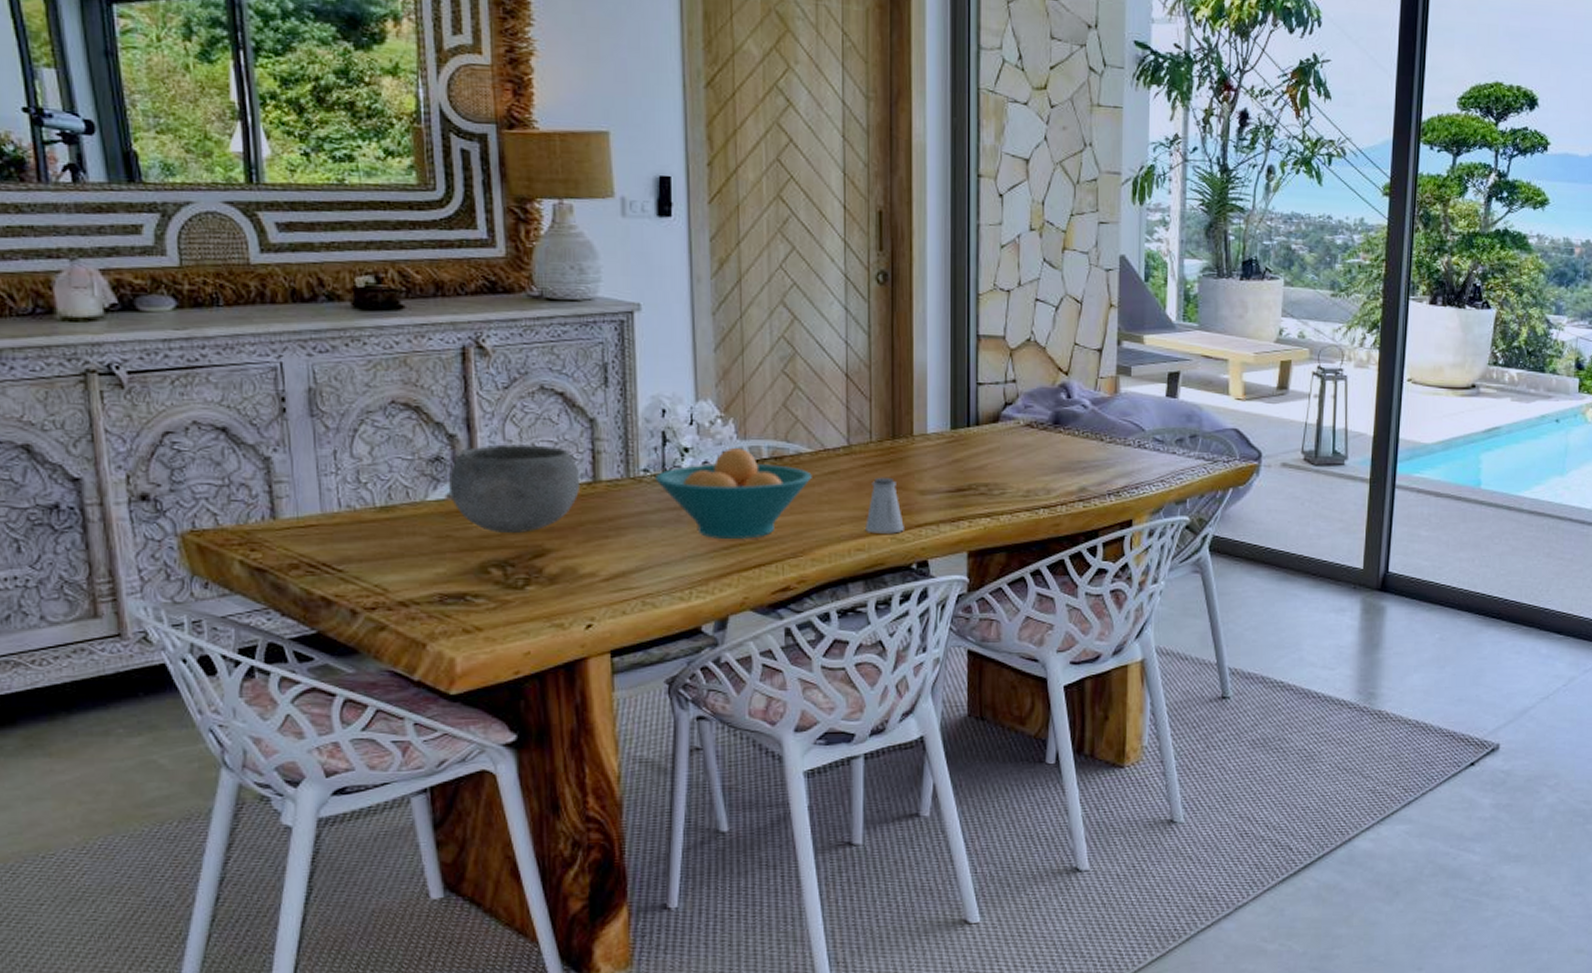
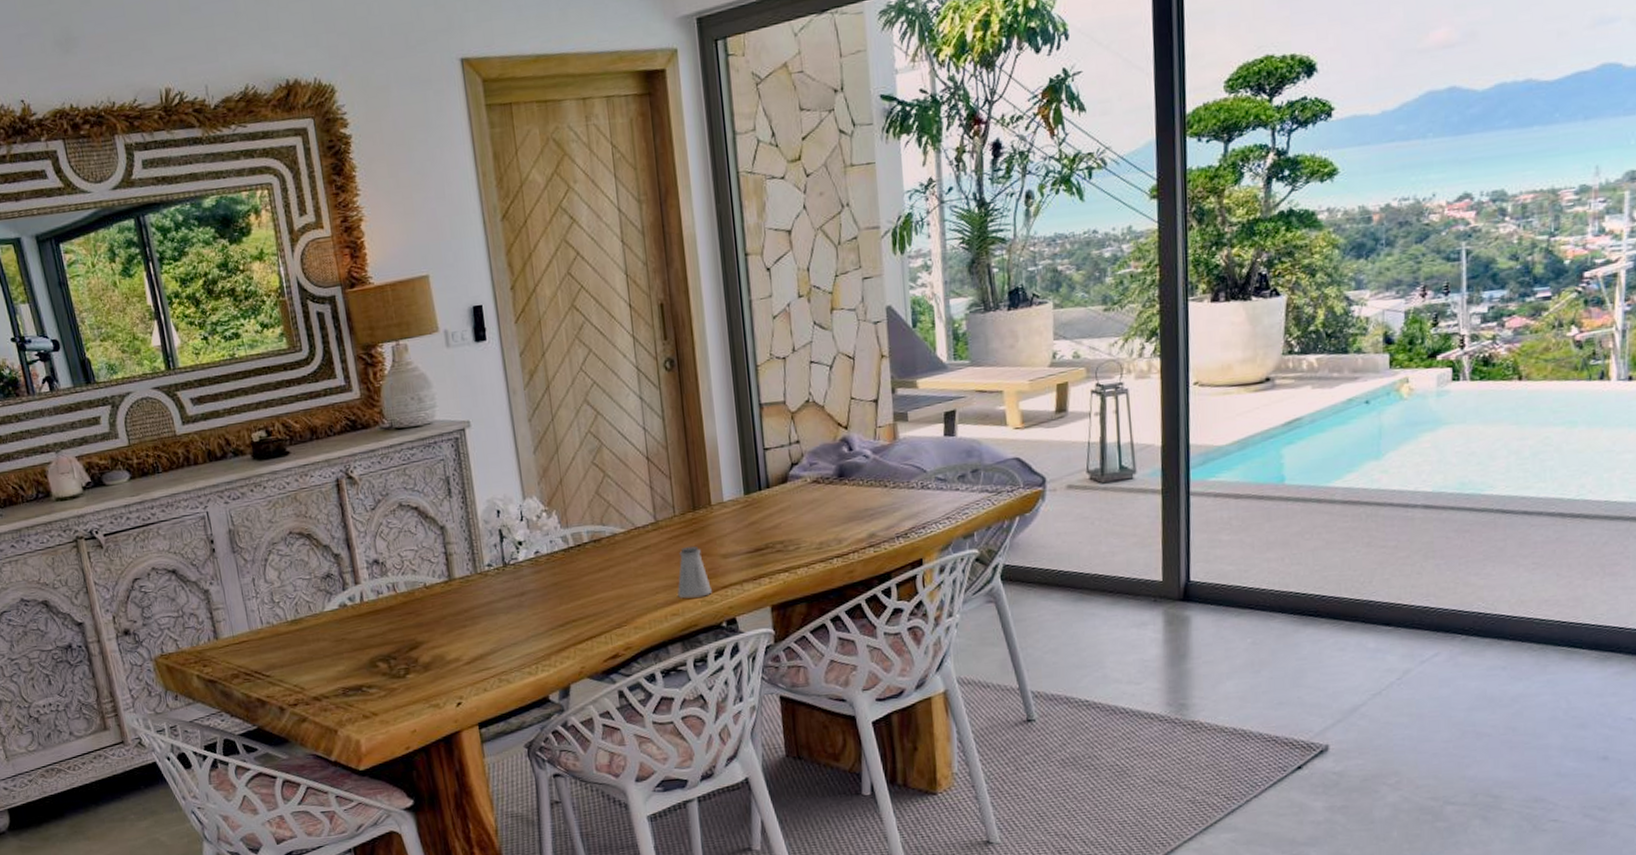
bowl: present [448,444,581,534] -> none [338,554,439,632]
fruit bowl: present [655,448,812,539] -> none [498,536,627,618]

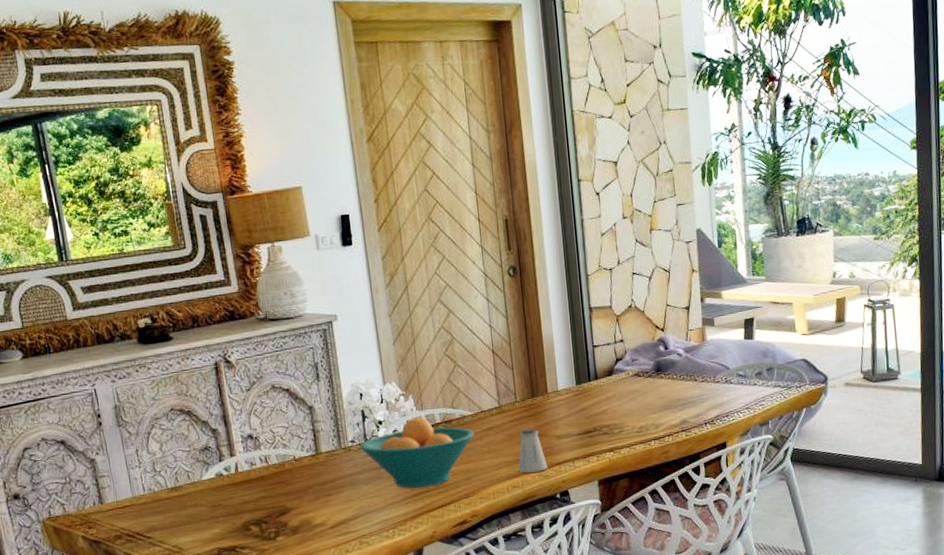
fruit bowl: none [498,536,627,618] -> present [360,417,475,489]

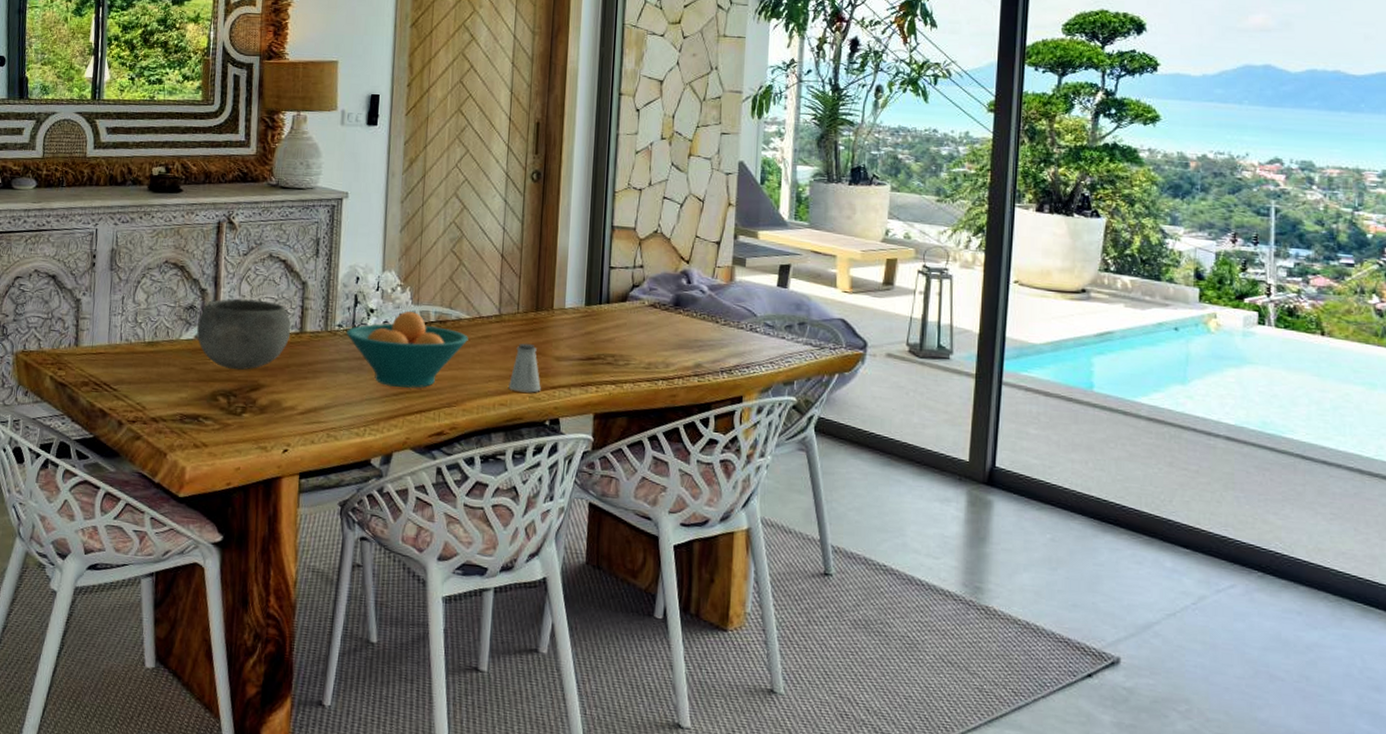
bowl: none [215,430,307,499] -> present [196,299,291,371]

